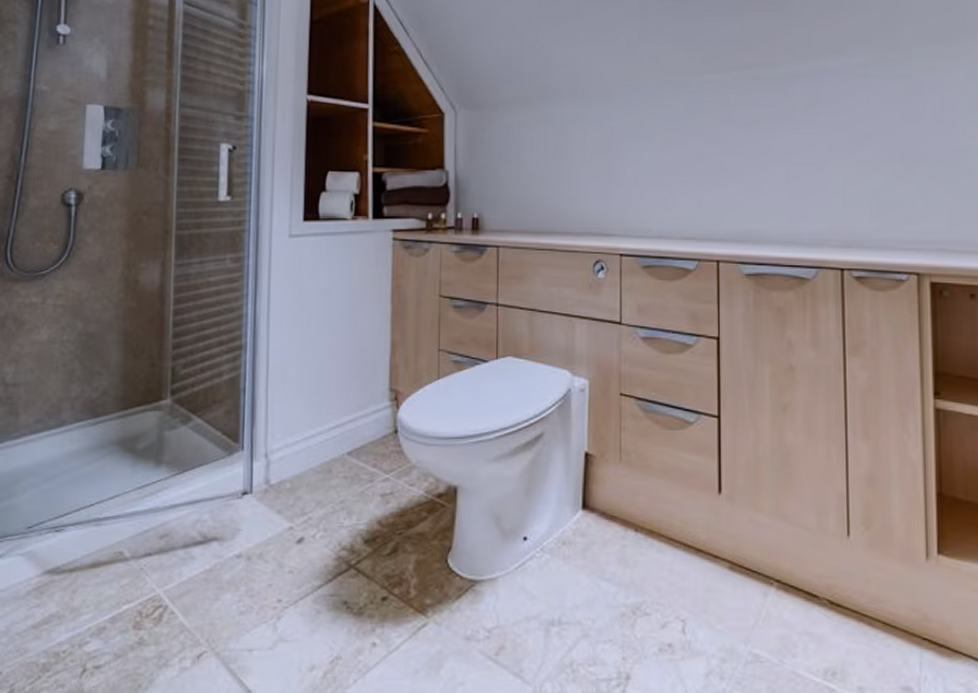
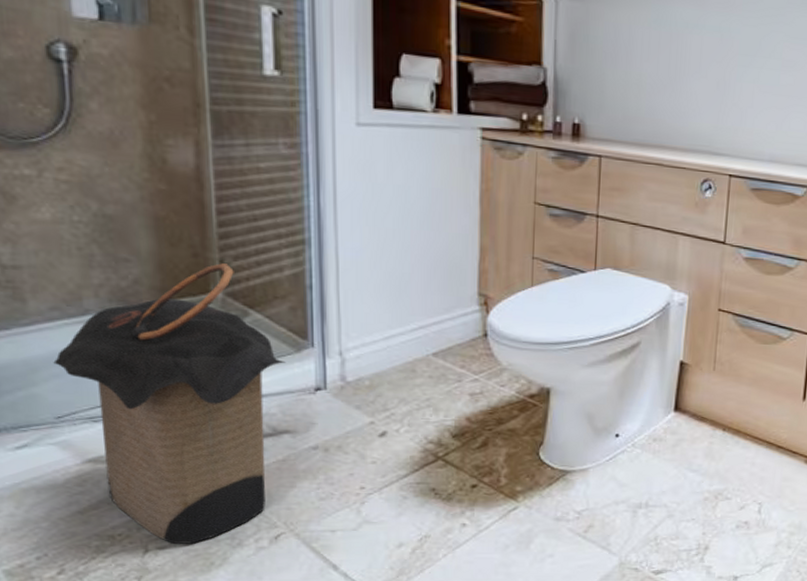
laundry hamper: none [32,372,219,663] -> present [53,263,286,544]

